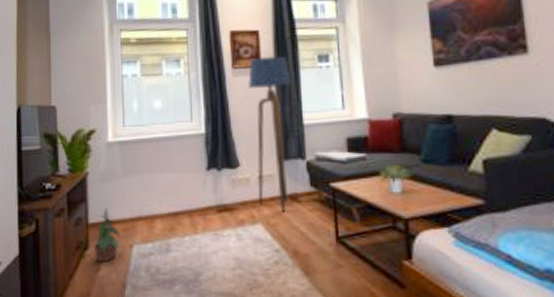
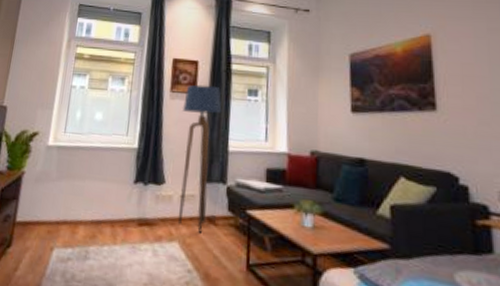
potted plant: present [93,208,120,263] -> none [15,208,44,263]

